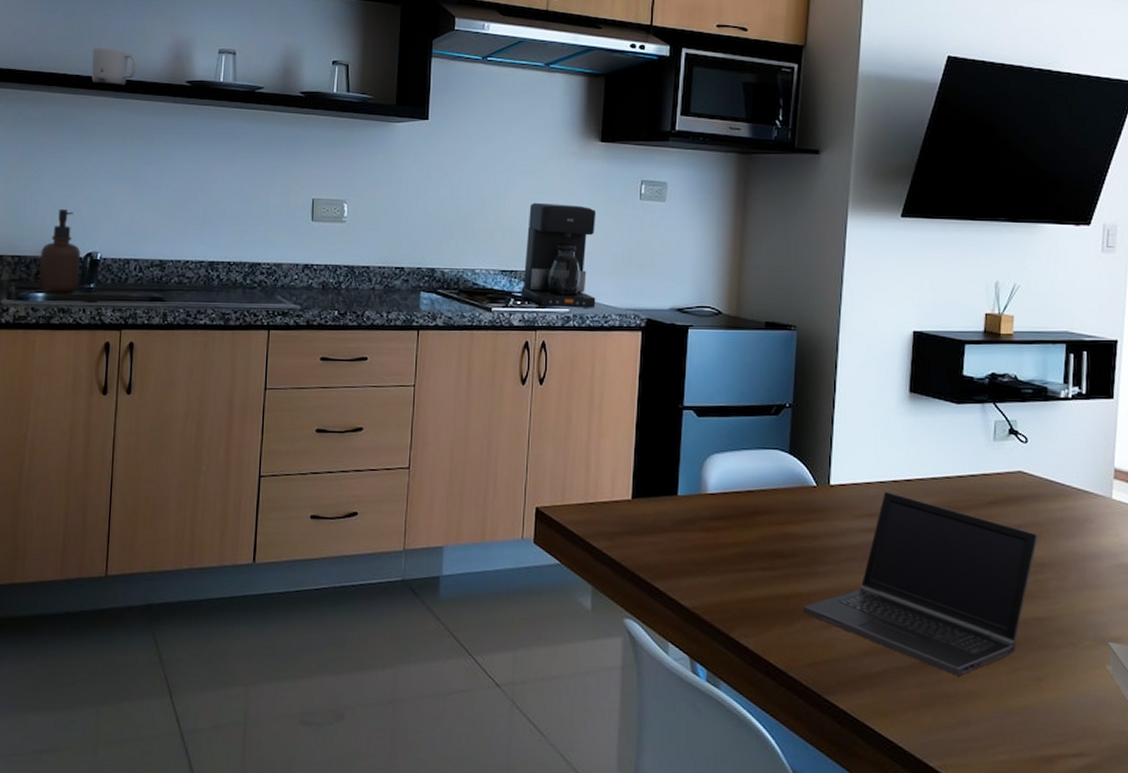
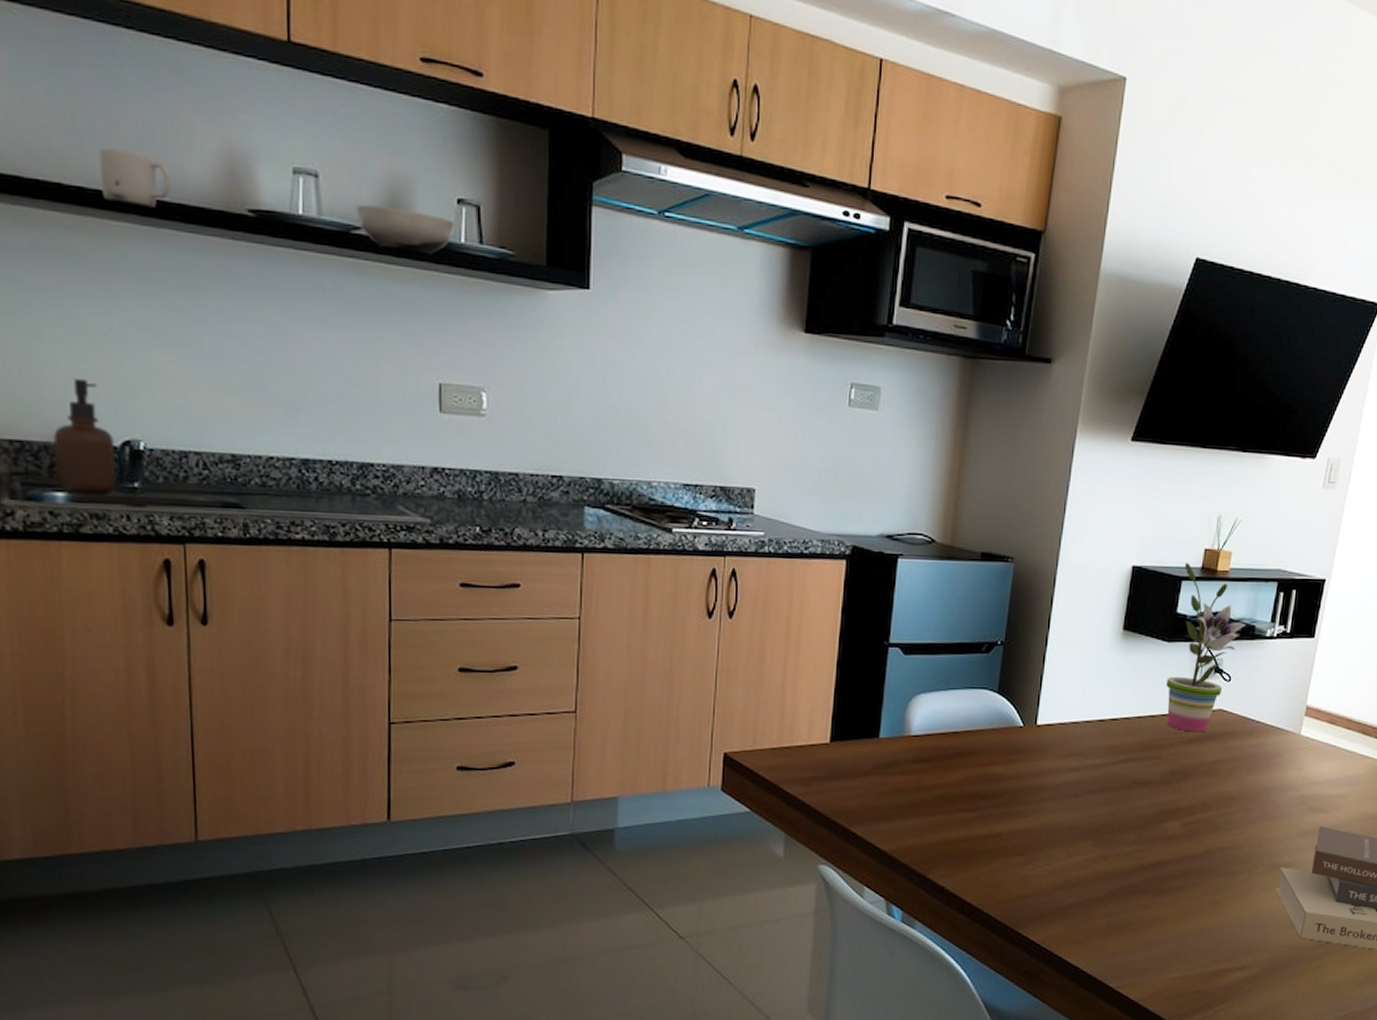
bowl: none [260,71,329,103] -> present [356,204,454,255]
coffee maker: present [521,202,597,309] -> none [707,403,798,533]
laptop computer: present [802,492,1039,676] -> none [1001,731,1231,904]
potted plant: none [959,327,1037,495] -> present [1166,563,1246,733]

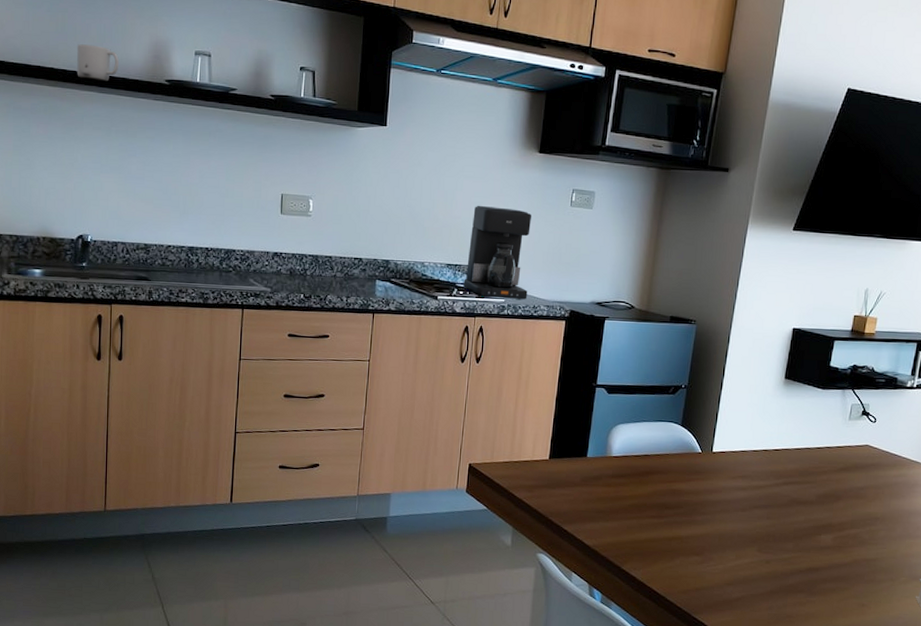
soap dispenser: present [53,378,116,495] -> none [36,194,73,272]
bowl: present [356,204,454,255] -> none [233,73,297,106]
coffee maker: none [707,403,798,533] -> present [463,205,532,300]
potted plant: present [1166,563,1246,733] -> none [820,326,889,463]

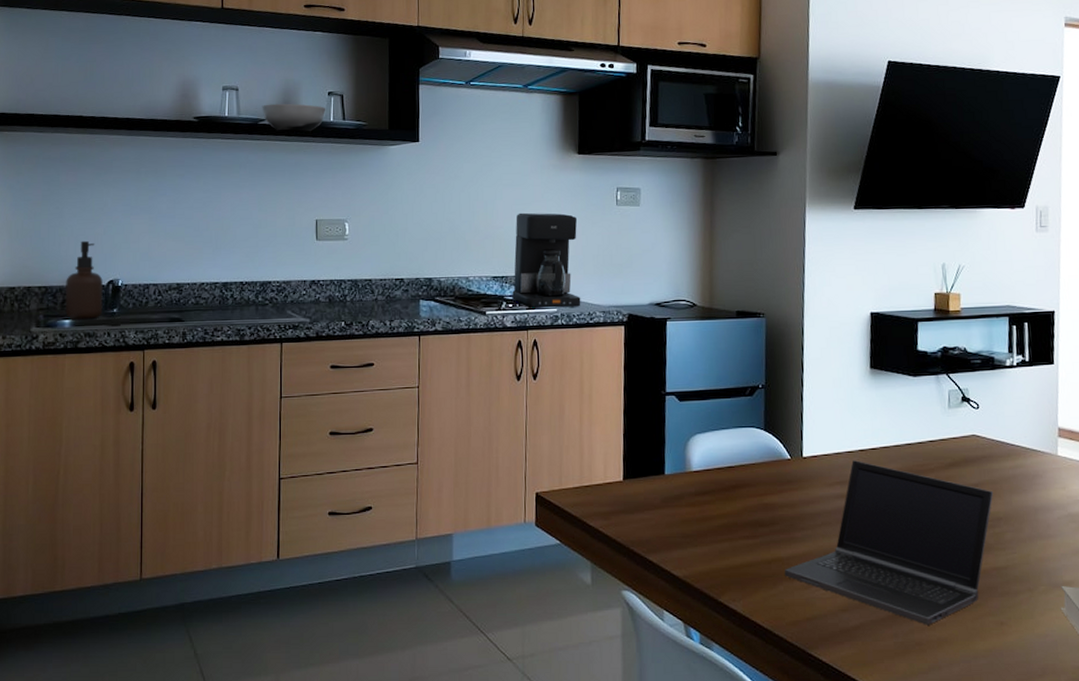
soap dispenser: none [36,194,73,272] -> present [65,240,103,320]
mug: present [76,44,120,82] -> none [105,90,148,125]
bowl: none [233,73,297,106] -> present [262,103,326,133]
laptop computer: none [681,458,876,602] -> present [784,460,994,625]

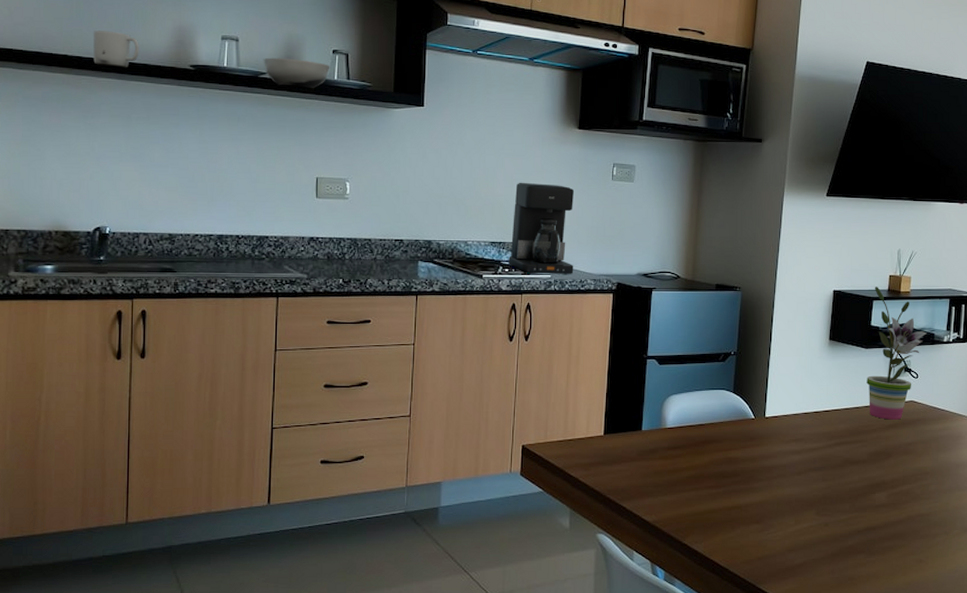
soap dispenser: present [65,240,103,320] -> none [47,185,89,267]
mug: none [105,90,148,125] -> present [92,30,140,68]
laptop computer: present [784,460,994,625] -> none [741,421,924,563]
potted plant: none [917,306,985,458] -> present [867,287,927,420]

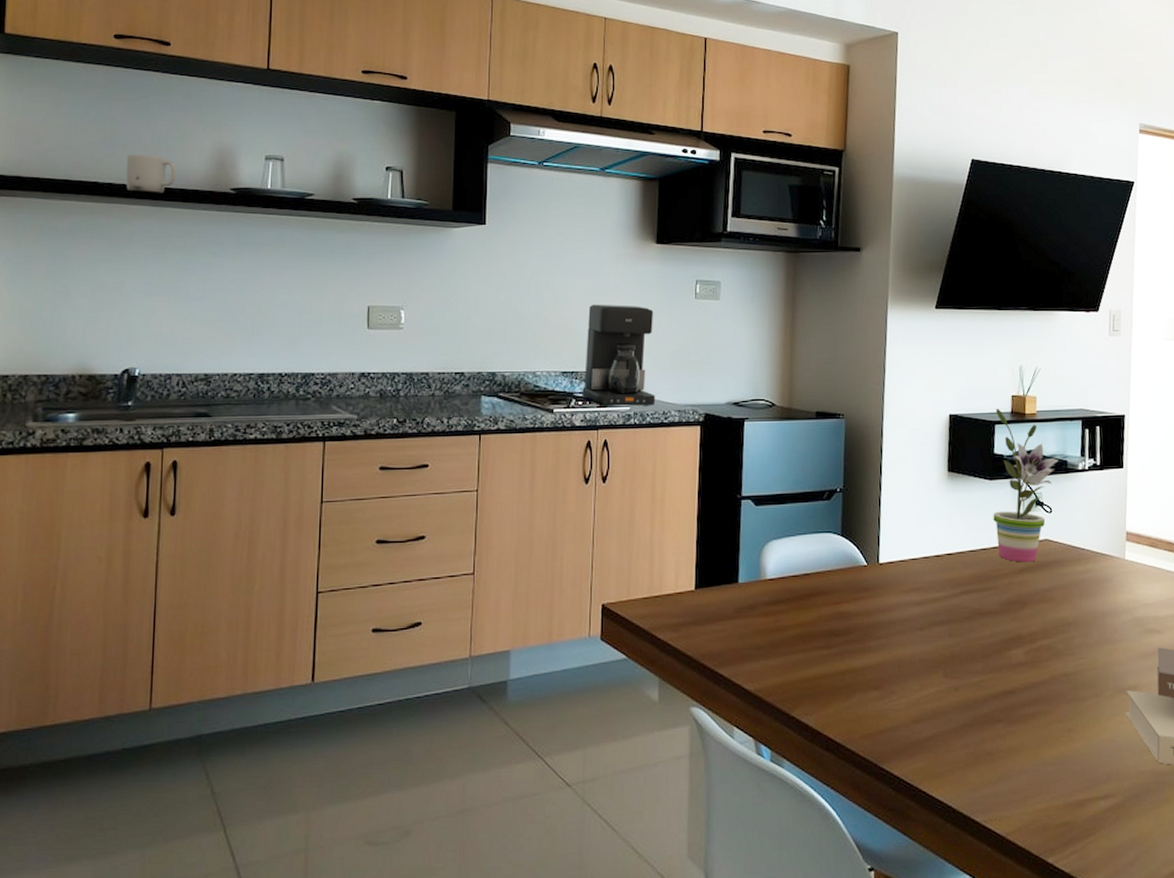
bowl: present [263,57,330,89] -> none [310,177,383,210]

